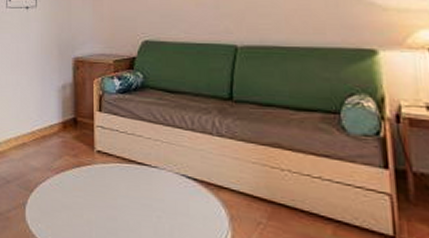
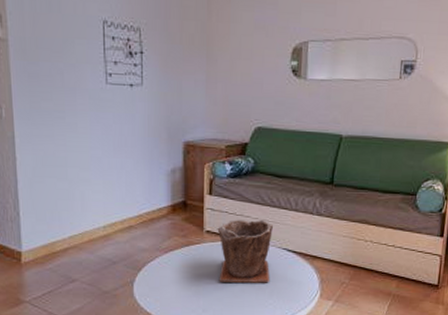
plant pot: none [108,139,170,216] -> present [217,220,273,283]

